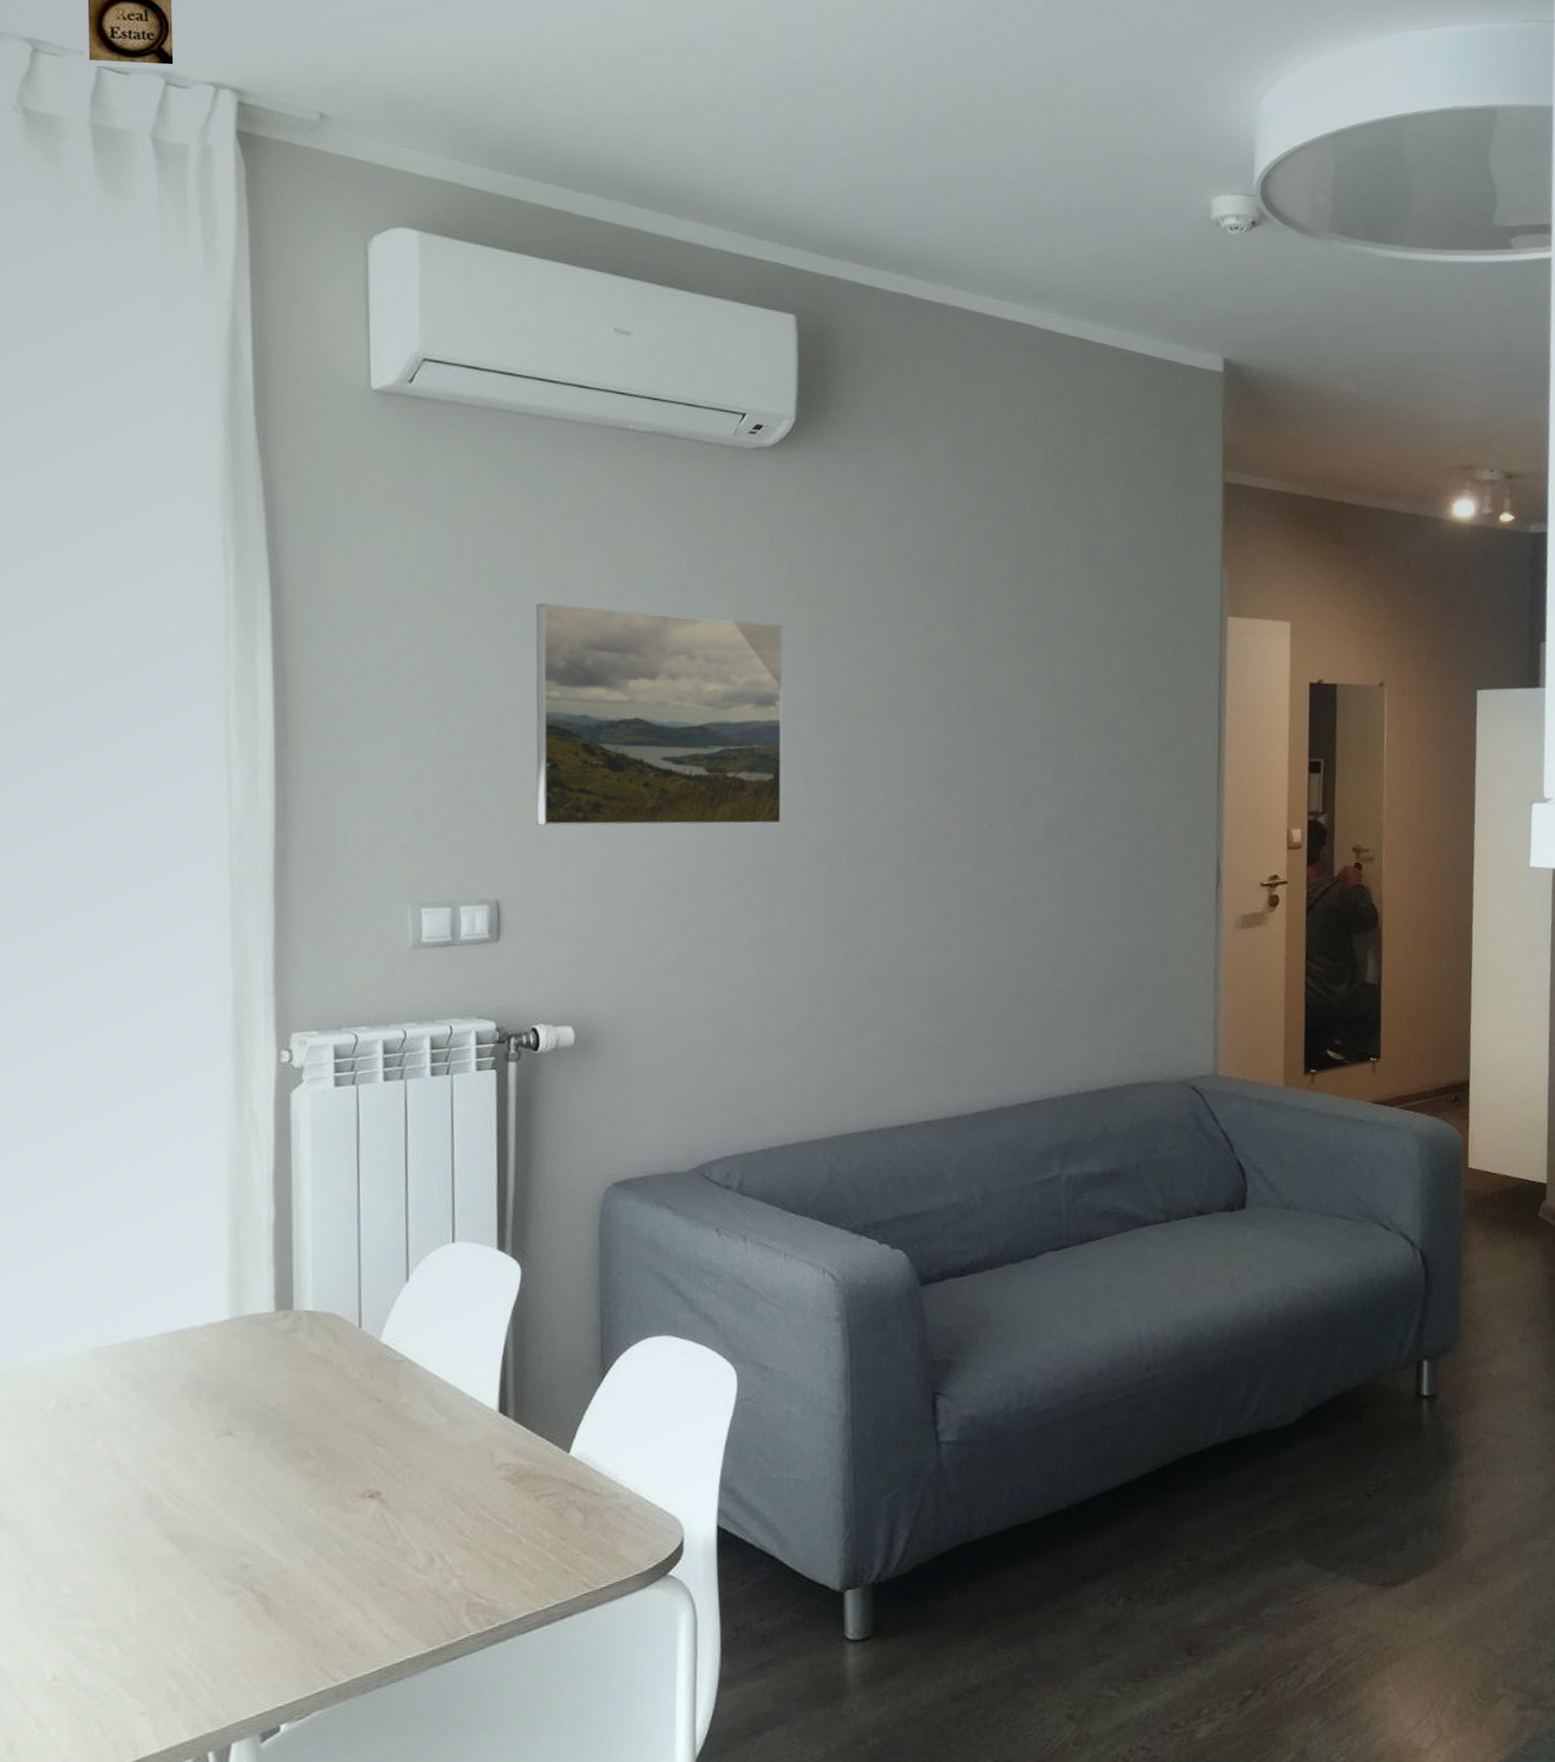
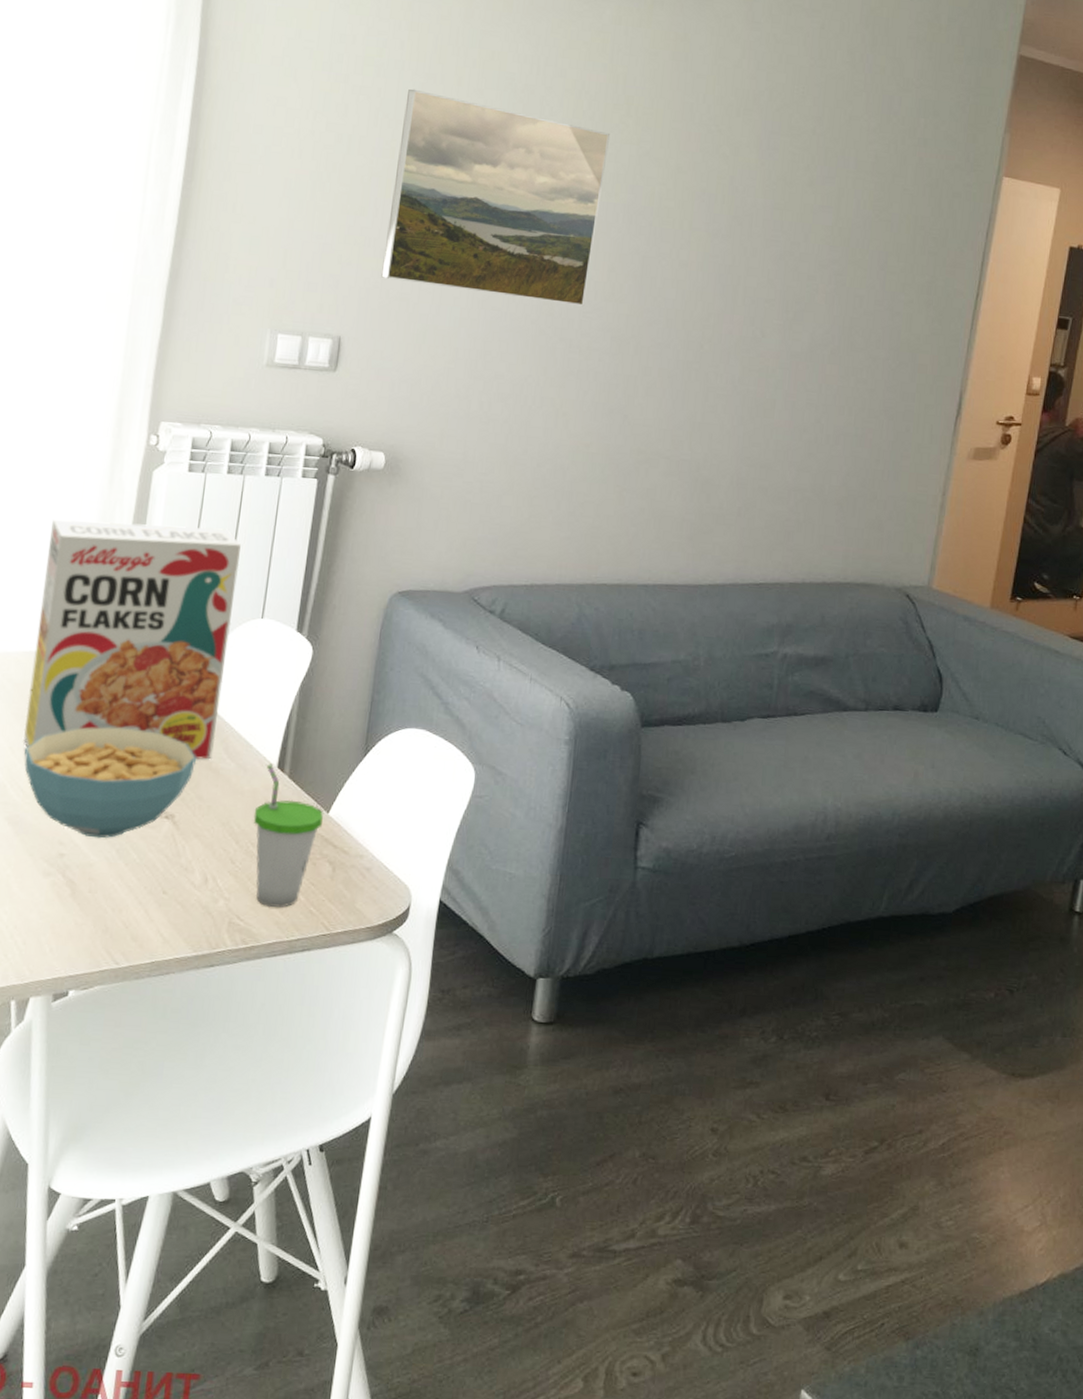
cereal box: none [171,1146,418,1449] -> present [23,519,241,760]
cereal bowl: none [179,1398,397,1539] -> present [24,726,196,839]
cup: none [478,1409,563,1576] -> present [253,763,323,908]

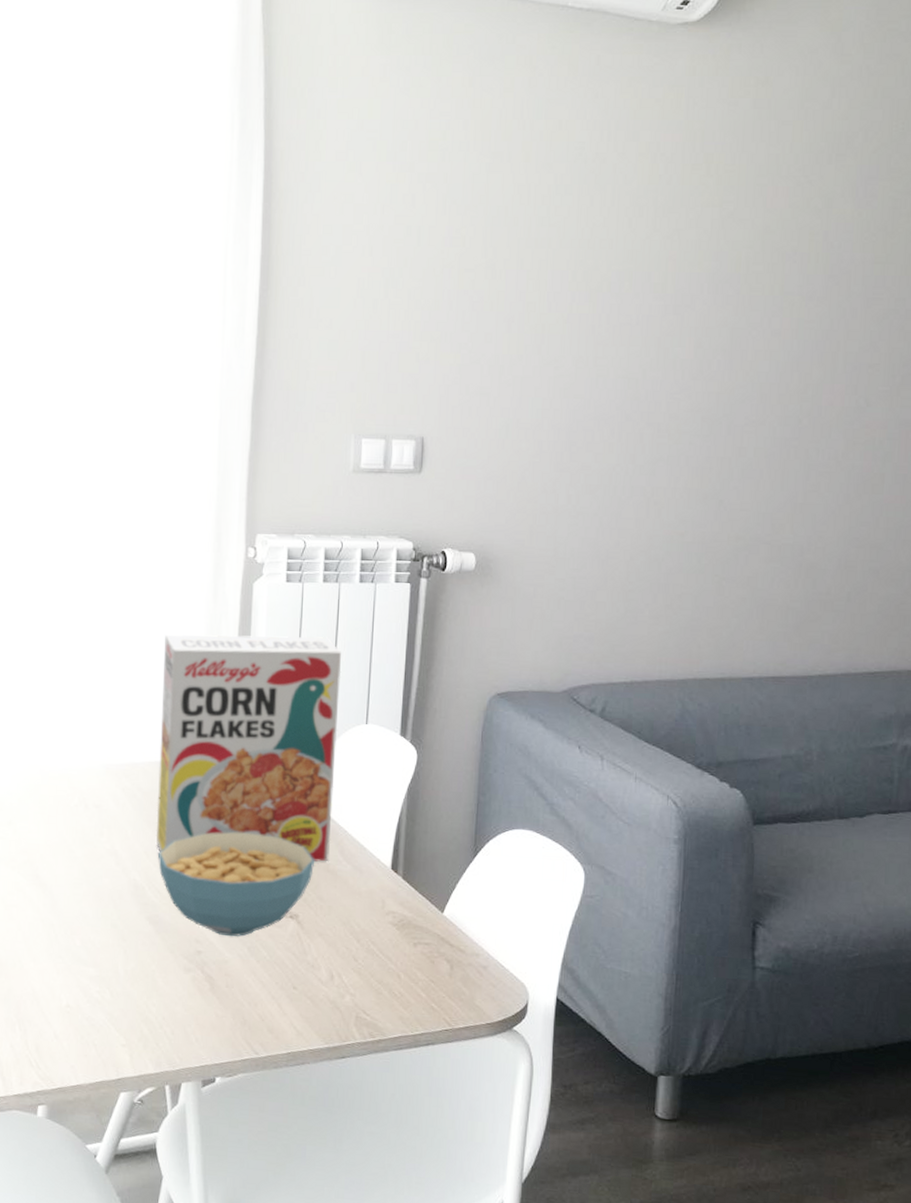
cup: present [253,763,323,908] -> none [372,865,438,1003]
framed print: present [381,89,610,307] -> none [460,170,689,388]

